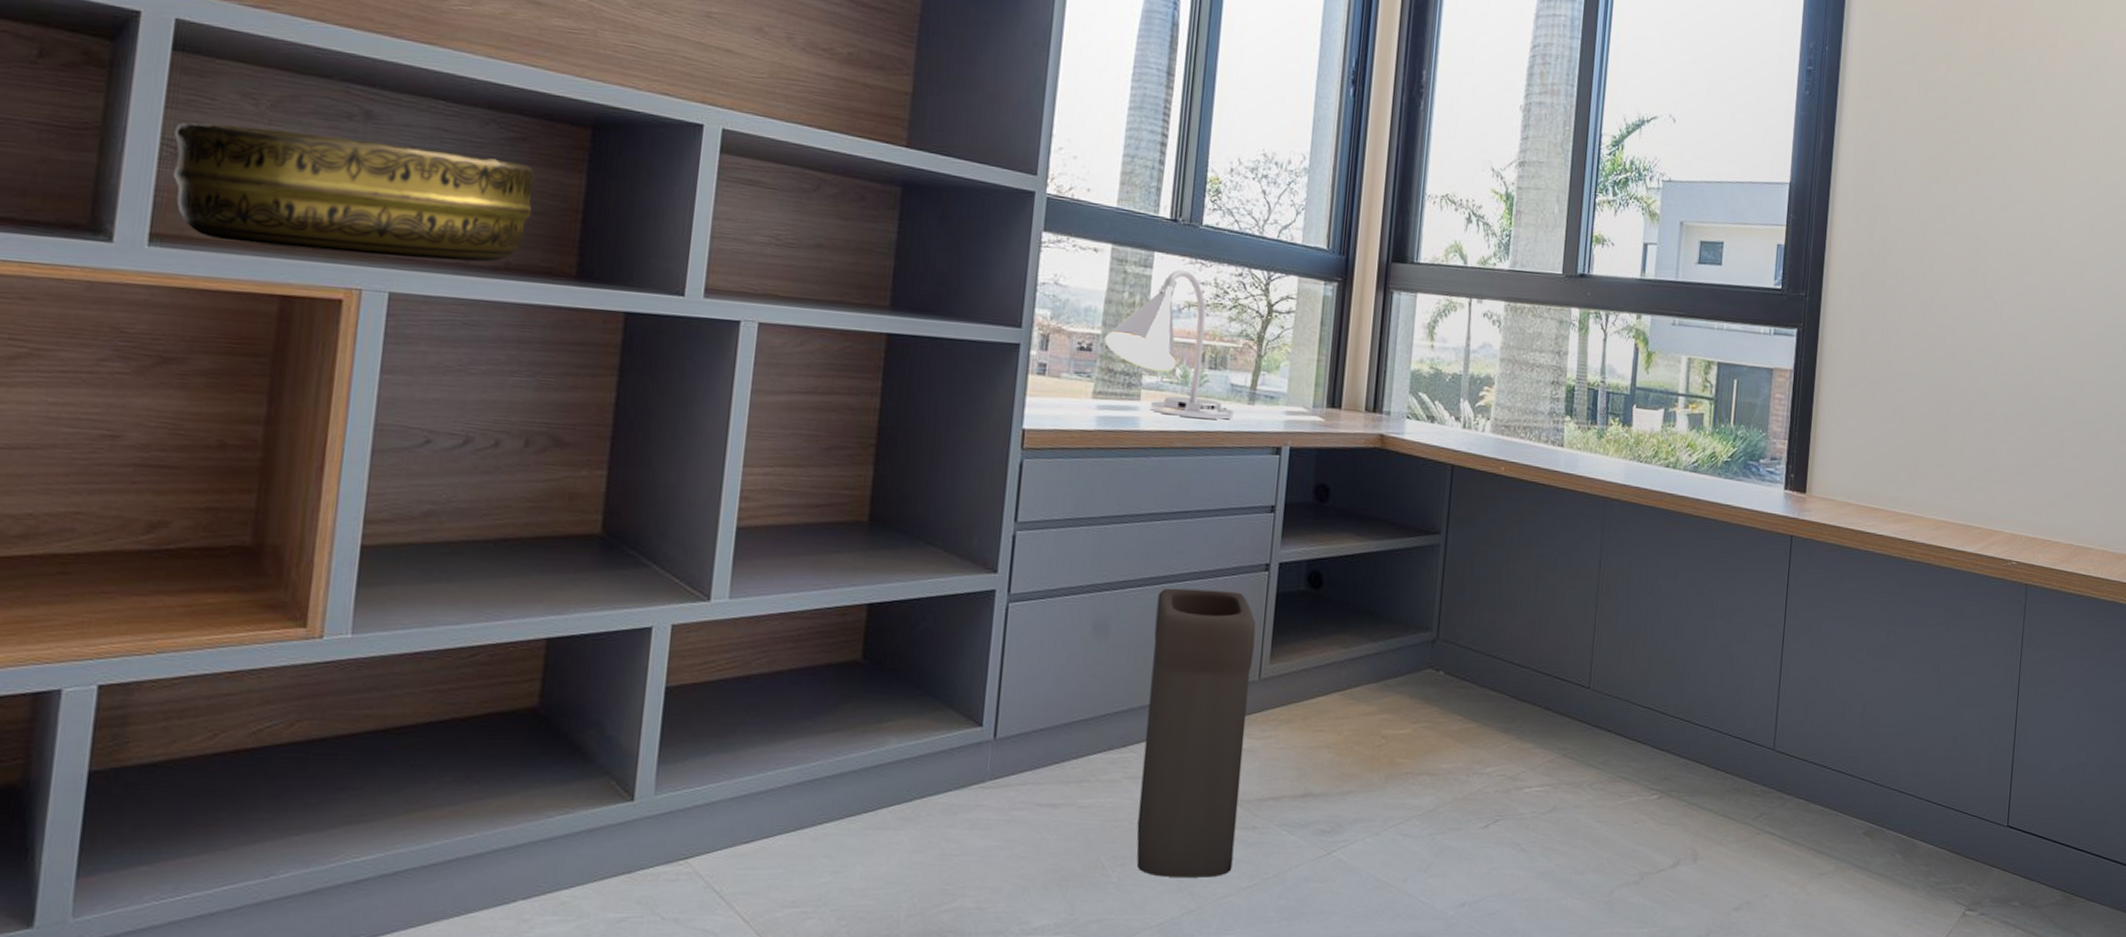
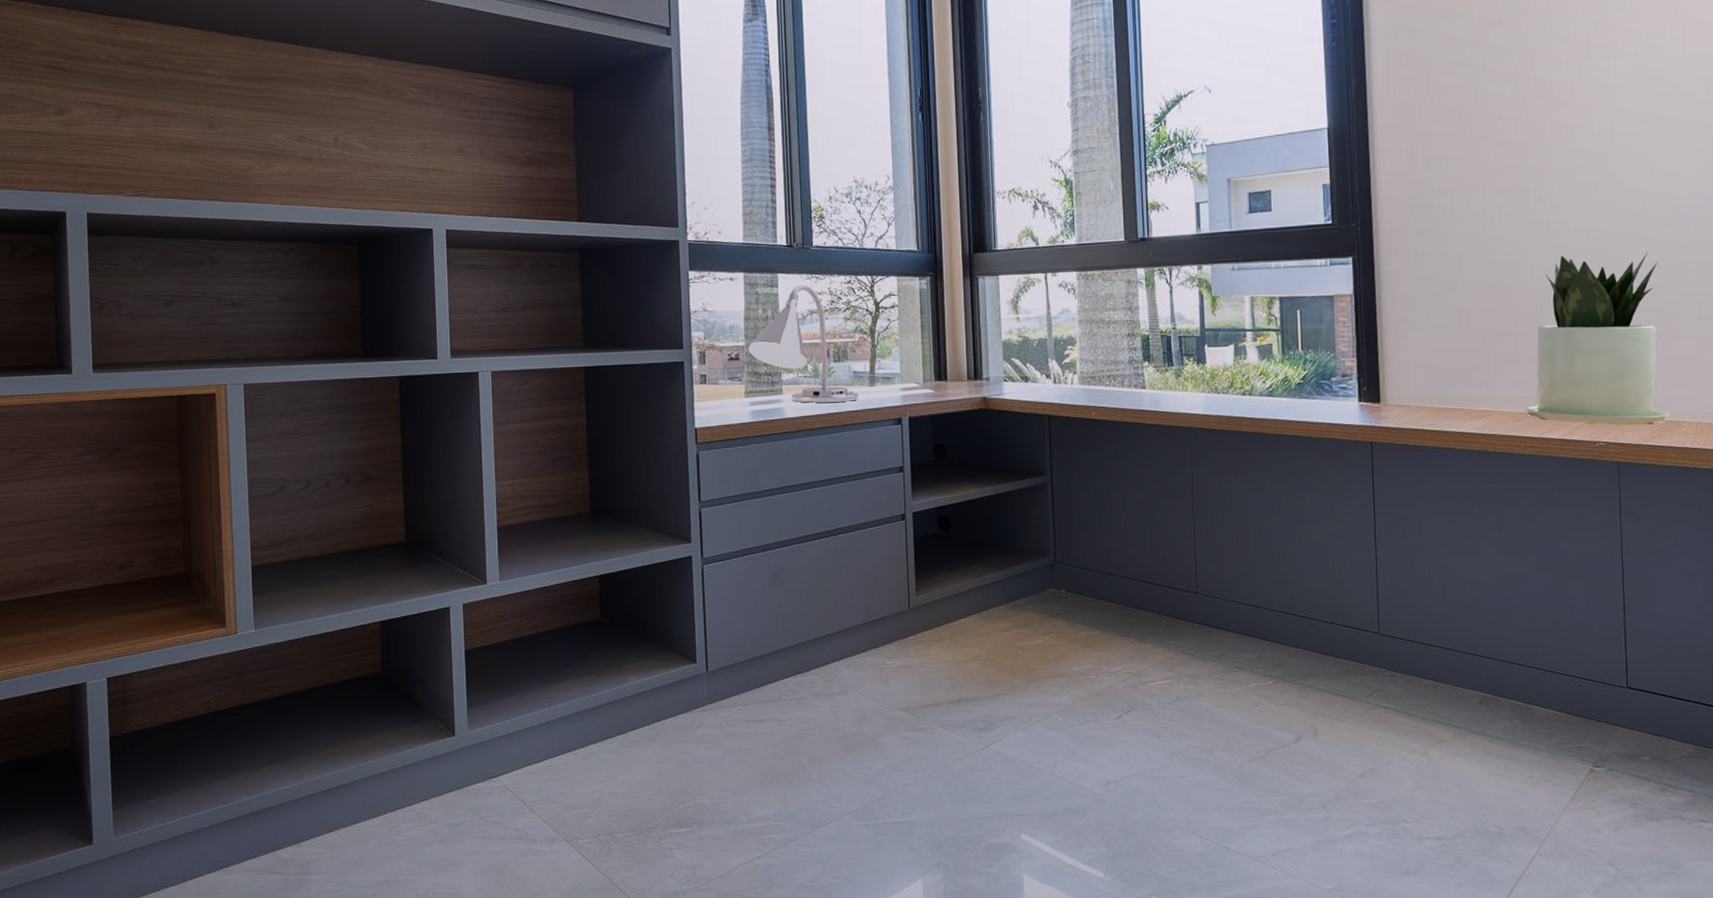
decorative box: present [172,122,535,262] -> none [97,277,327,362]
trash bin: present [1136,588,1256,878] -> none [818,539,908,773]
planter: none [1945,358,2086,548] -> present [1524,252,1670,425]

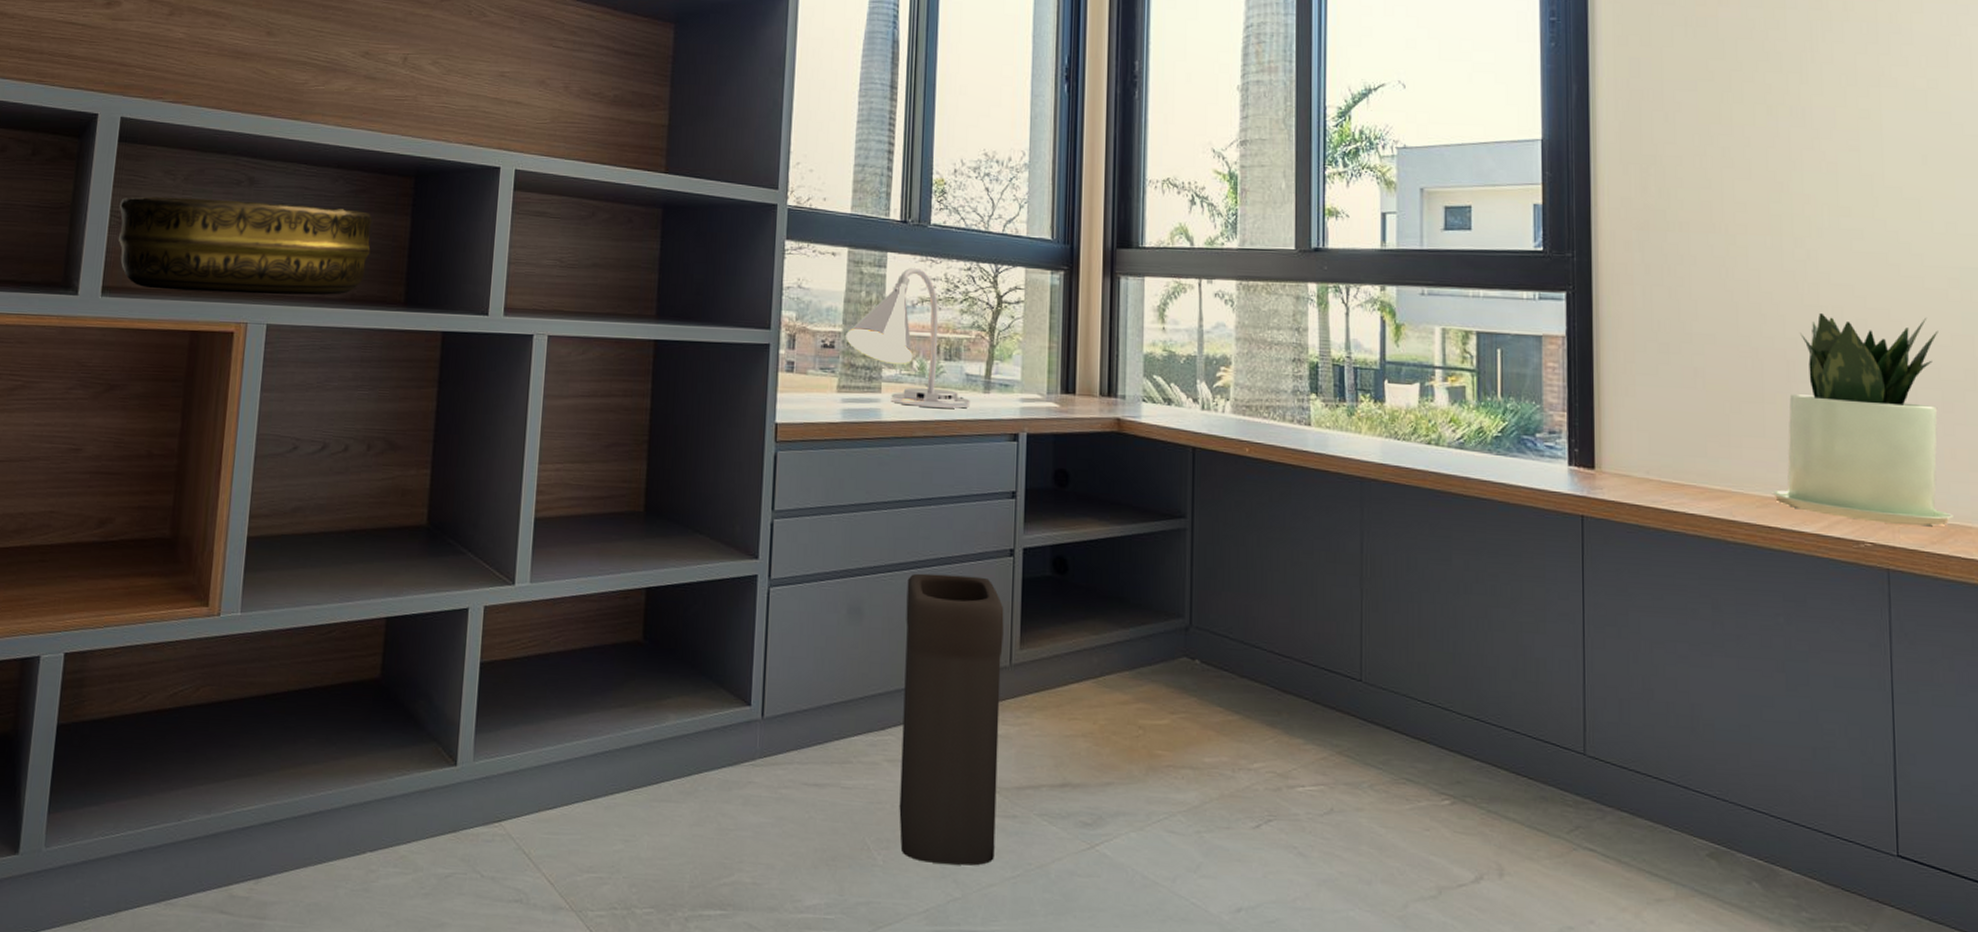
decorative box: none [97,277,327,362] -> present [118,196,372,296]
trash bin: none [818,539,908,773] -> present [899,573,1004,866]

